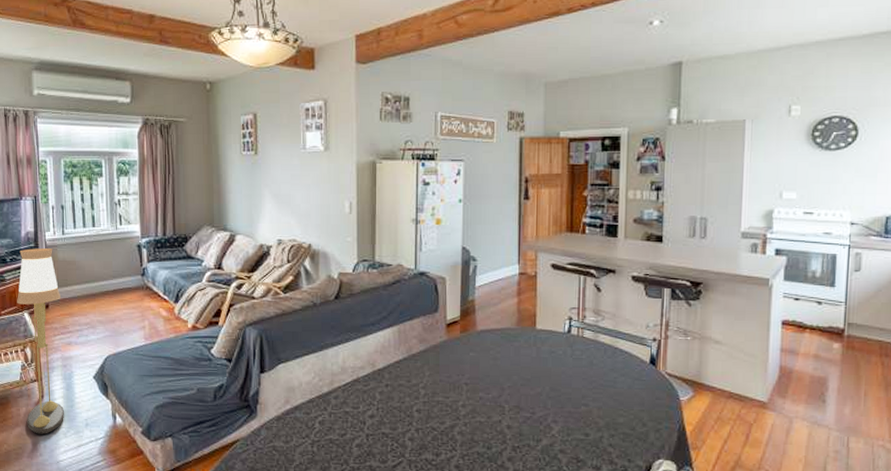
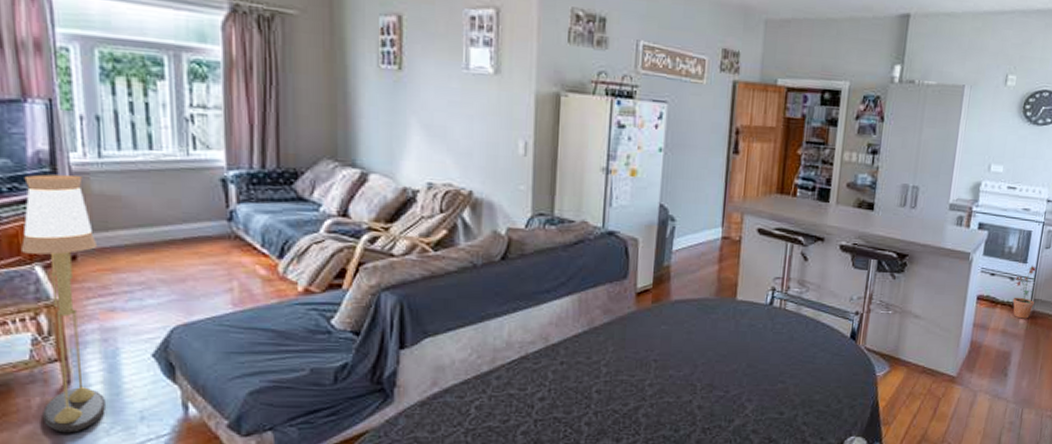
potted plant: none [823,288,848,344] -> present [1013,265,1037,319]

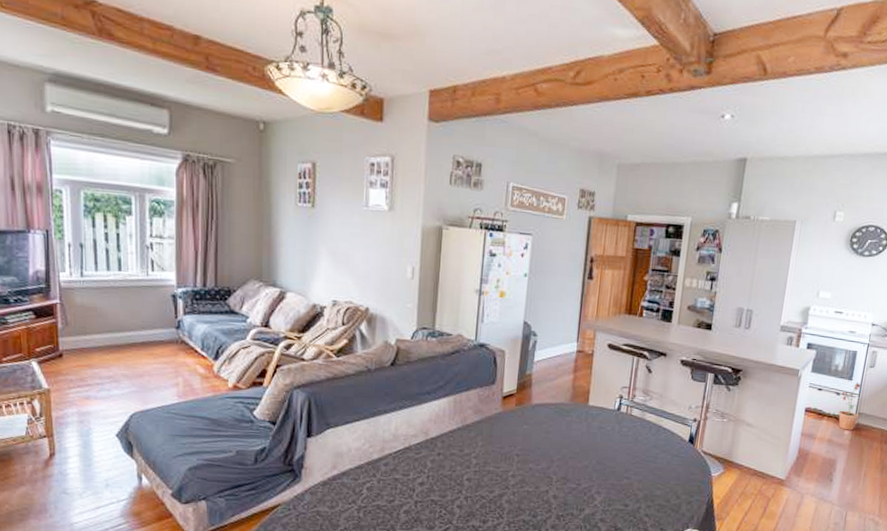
floor lamp: present [21,174,105,433] -> none [23,289,80,495]

